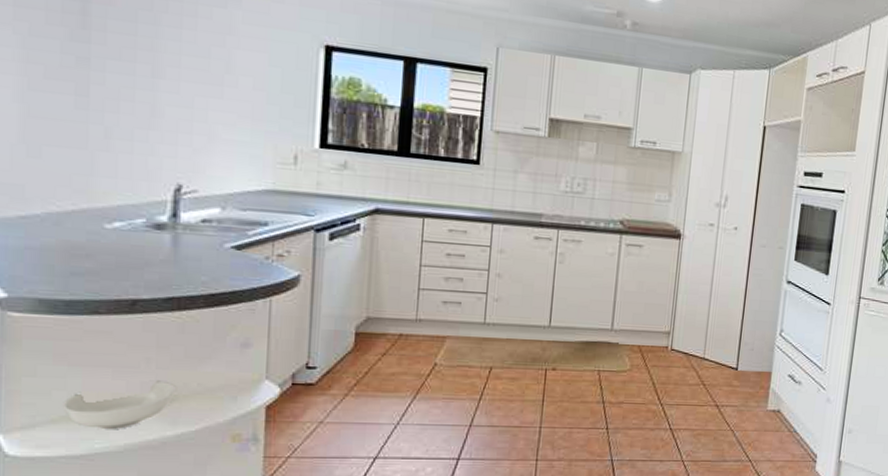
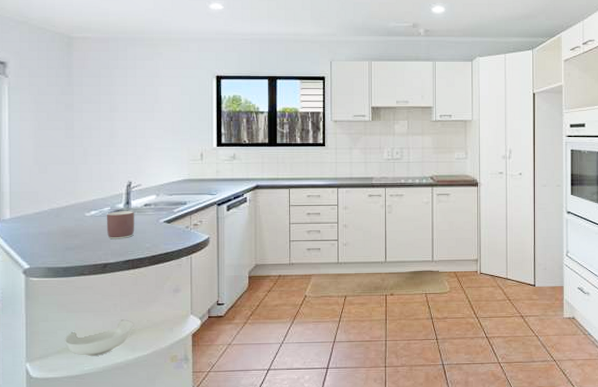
mug: none [138,225,186,267] -> present [106,211,135,239]

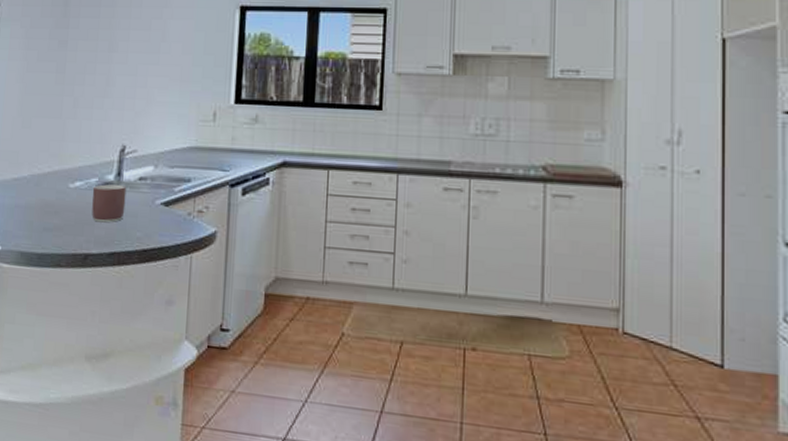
bowl: present [64,319,134,356] -> none [30,333,114,381]

